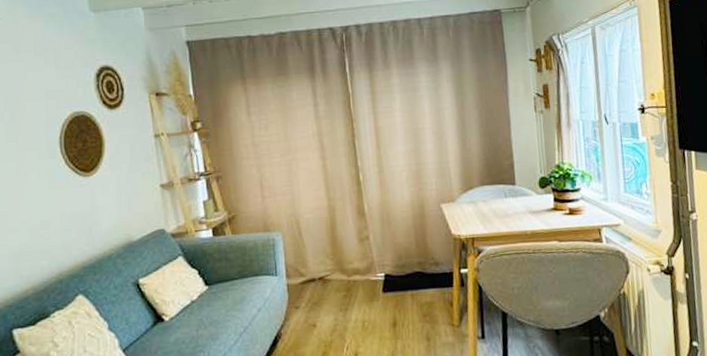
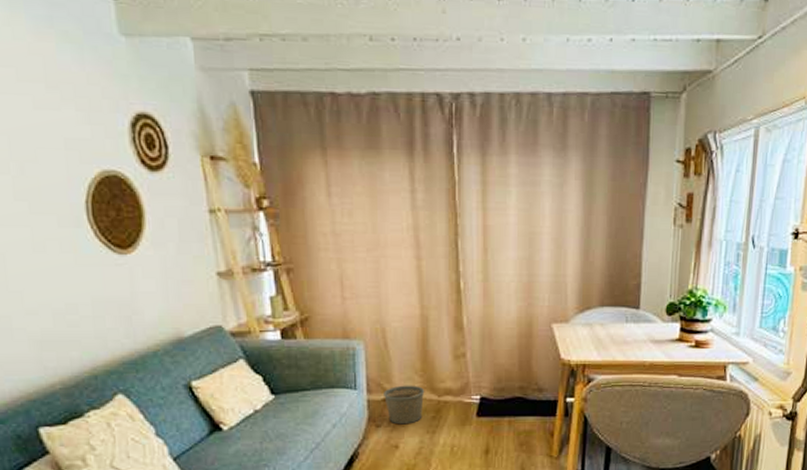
basket: none [300,268,336,305] -> present [384,385,425,425]

